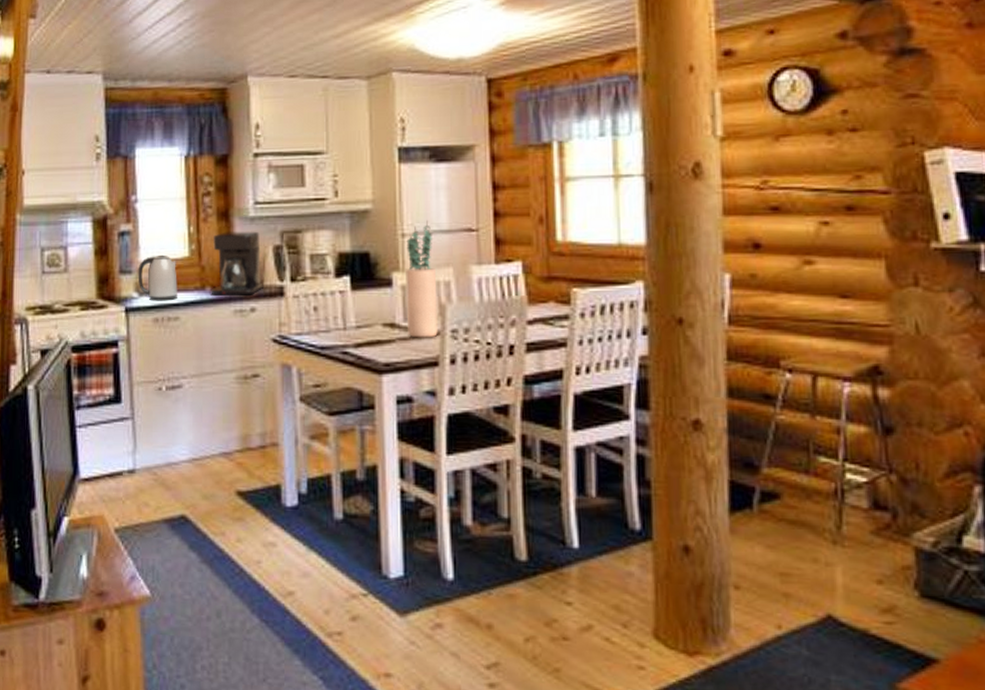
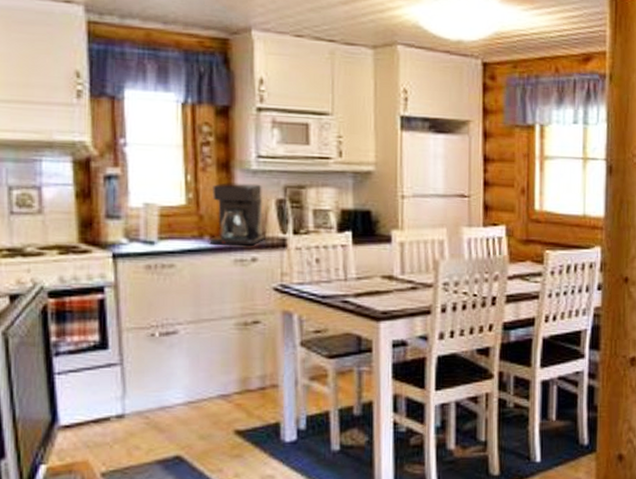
kettle: present [138,254,177,301] -> none [127,201,173,248]
vase: present [406,220,438,338] -> none [403,185,432,290]

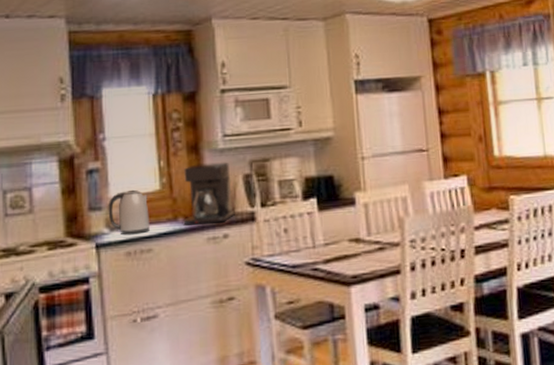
kettle: none [127,201,173,248] -> present [108,189,150,236]

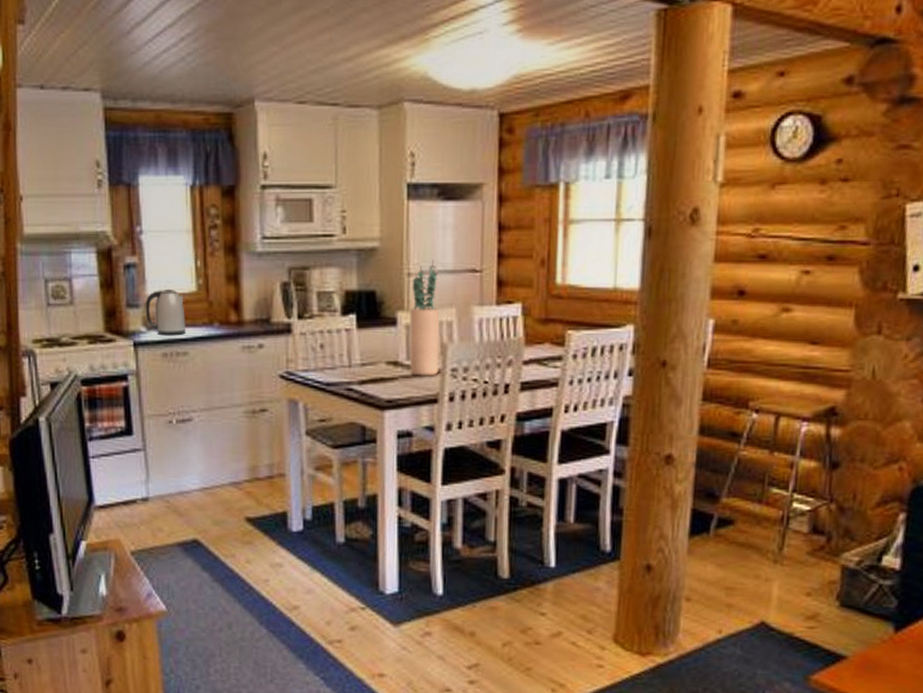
coffee maker: present [183,162,235,226] -> none [219,267,271,333]
vase: none [366,144,398,251] -> present [409,260,440,376]

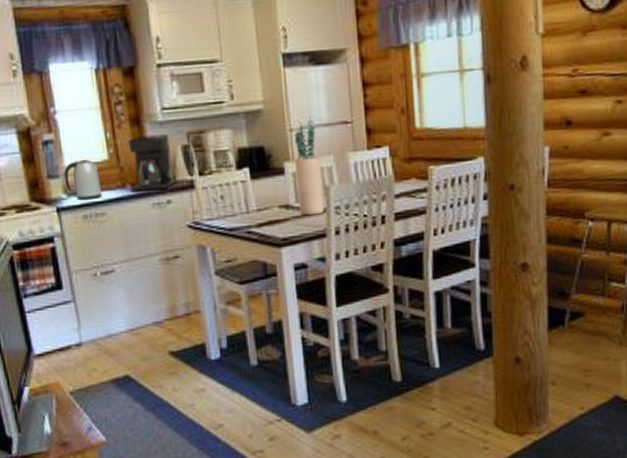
coffee maker: none [219,267,271,333] -> present [127,133,176,192]

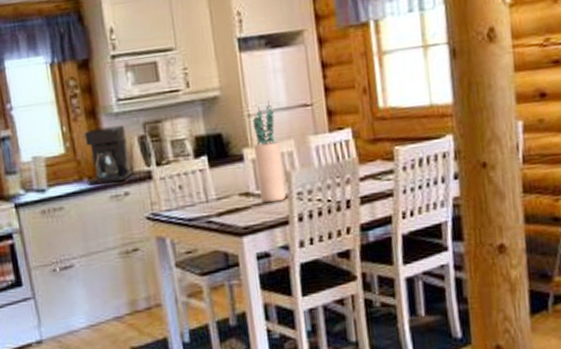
kettle: present [63,159,102,201] -> none [21,154,59,196]

